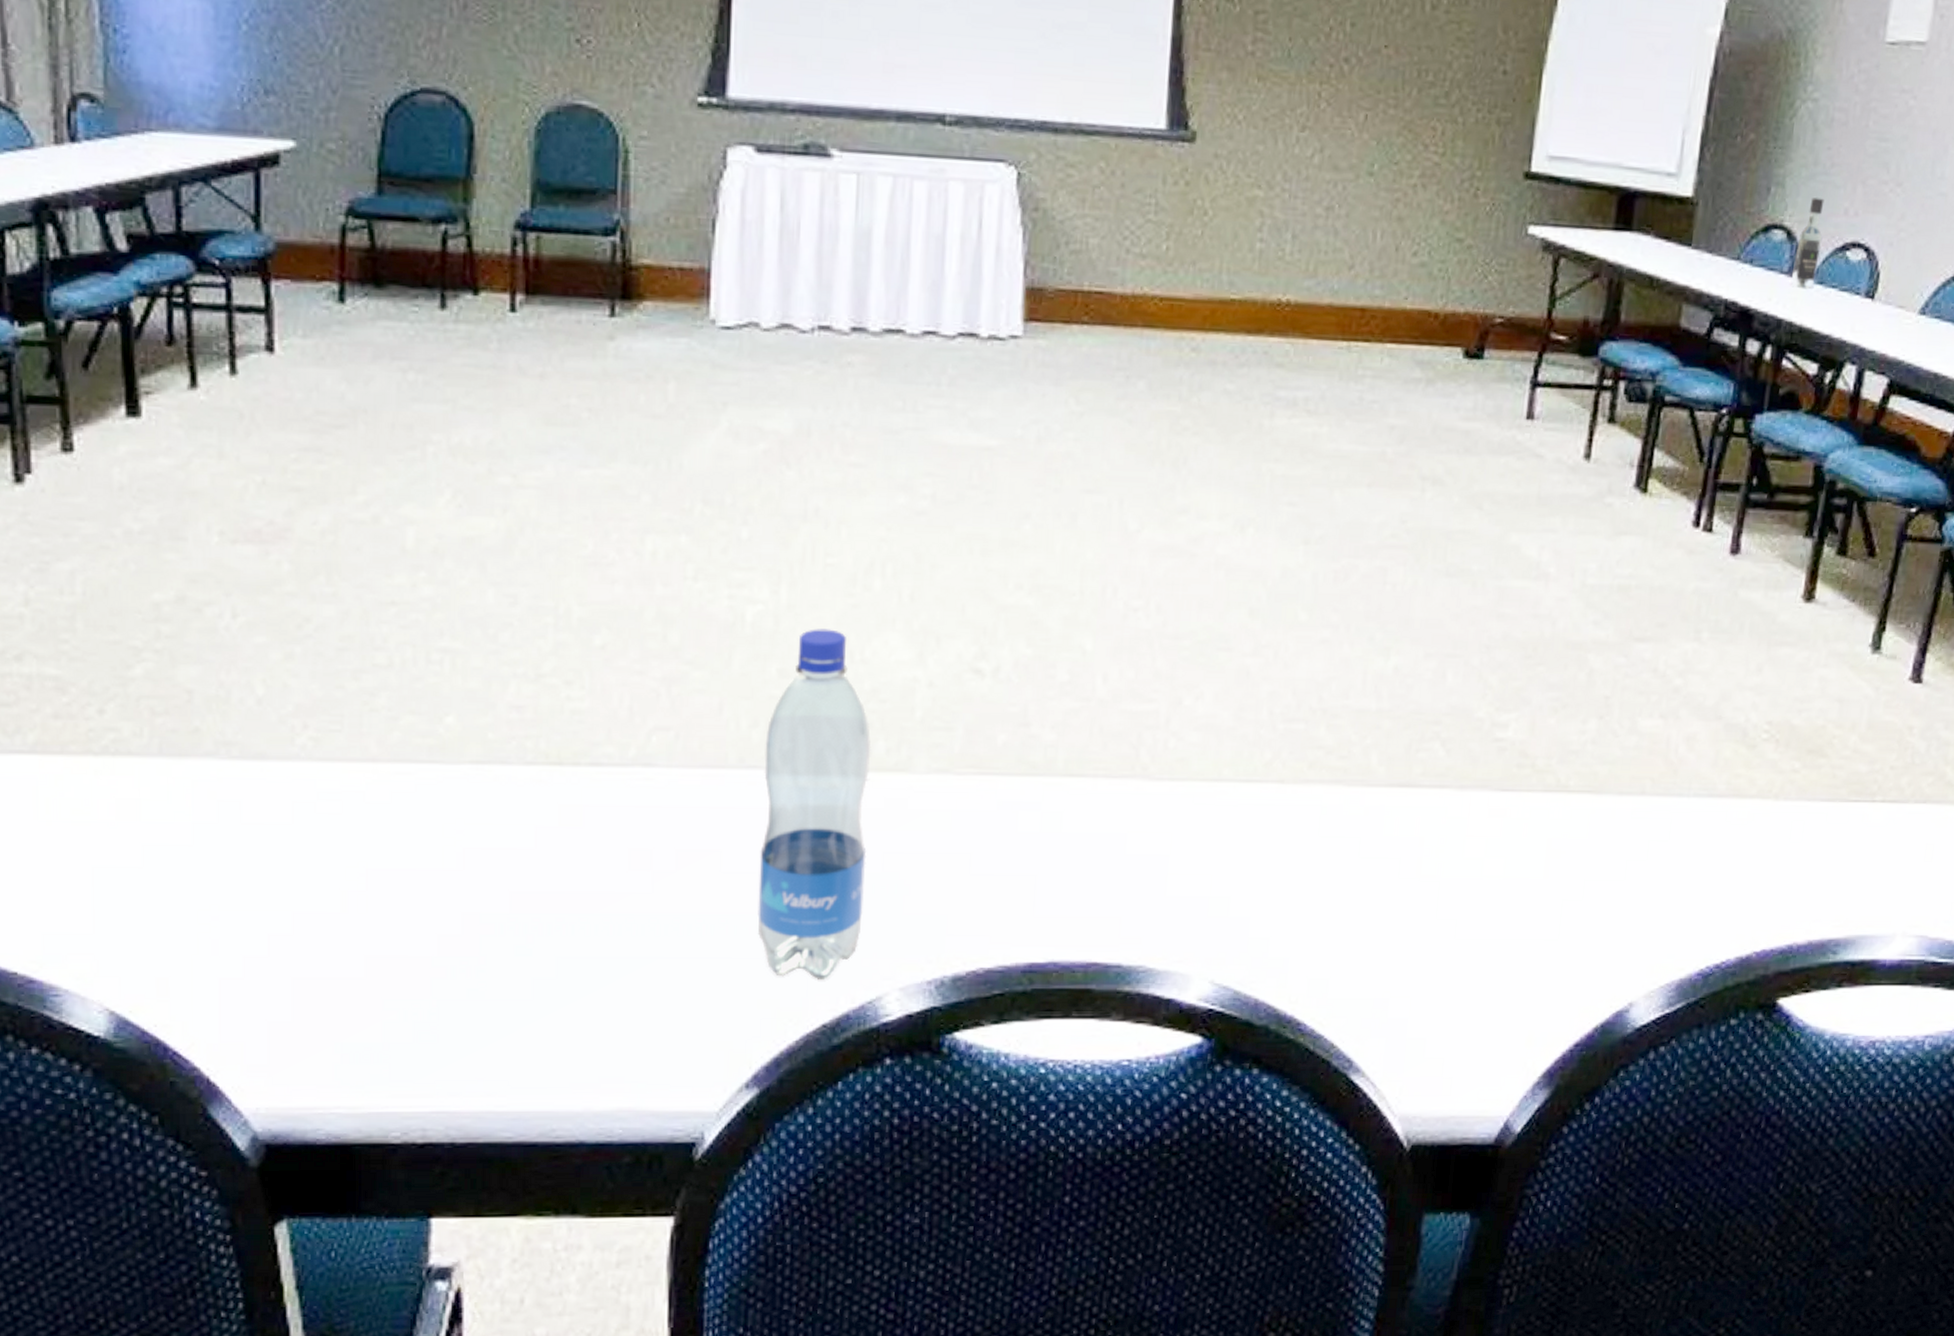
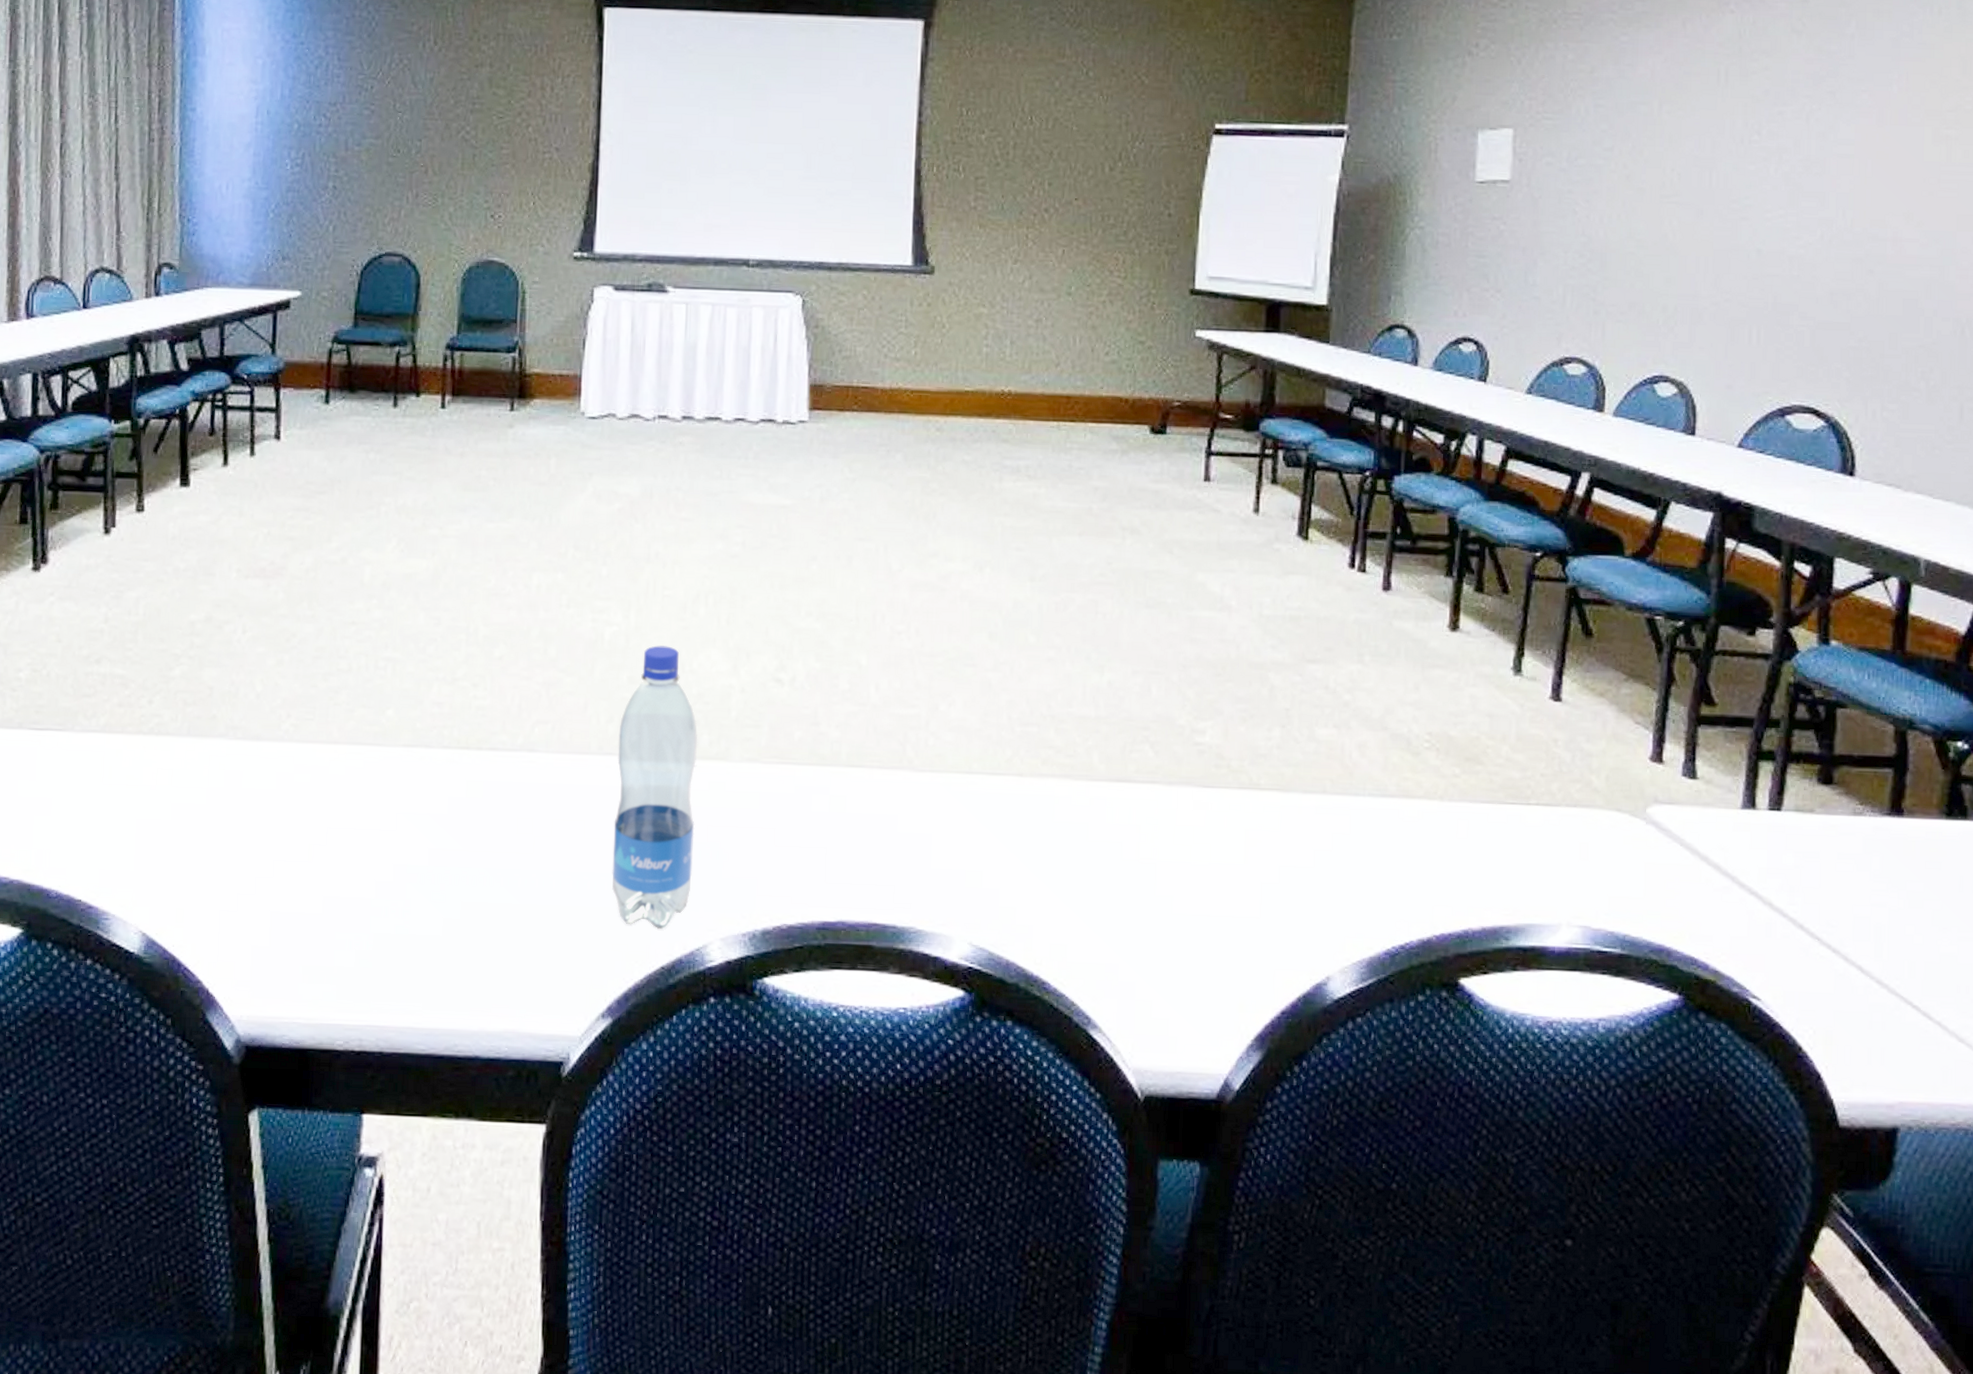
bottle: present [1790,197,1825,290] -> none [1414,303,1438,376]

